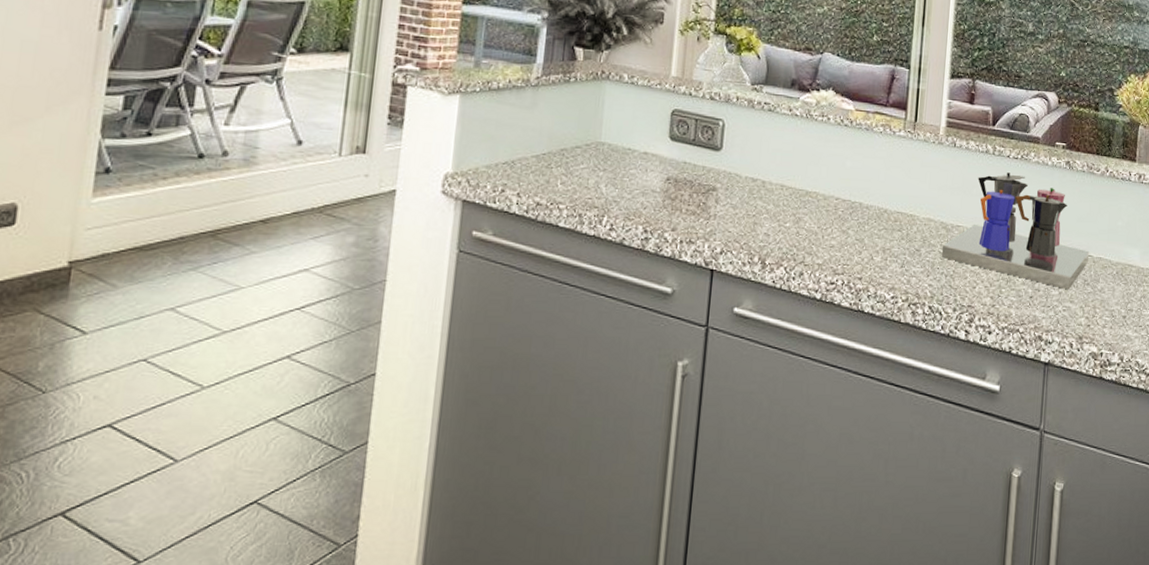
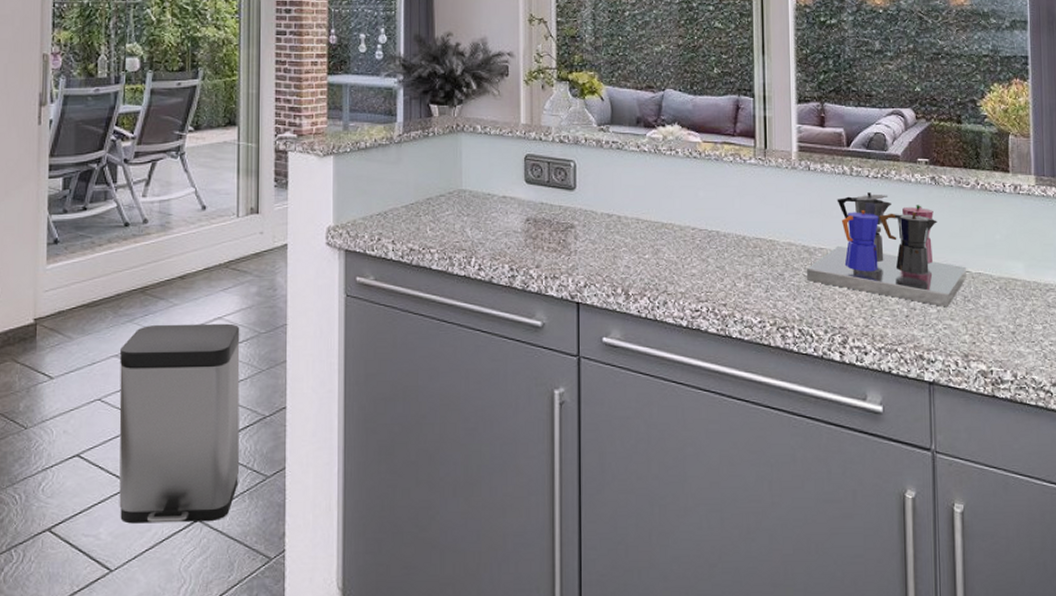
pedal bin: none [157,274,330,506] -> present [119,323,240,524]

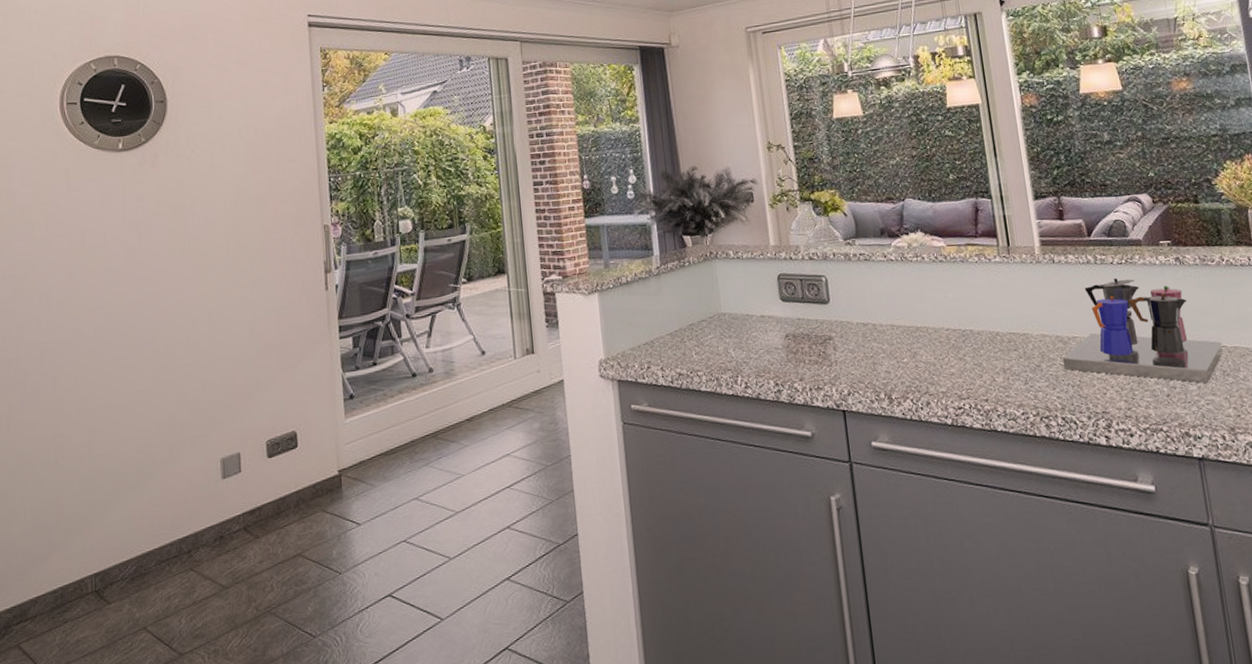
pedal bin: present [119,323,240,524] -> none [419,459,541,657]

